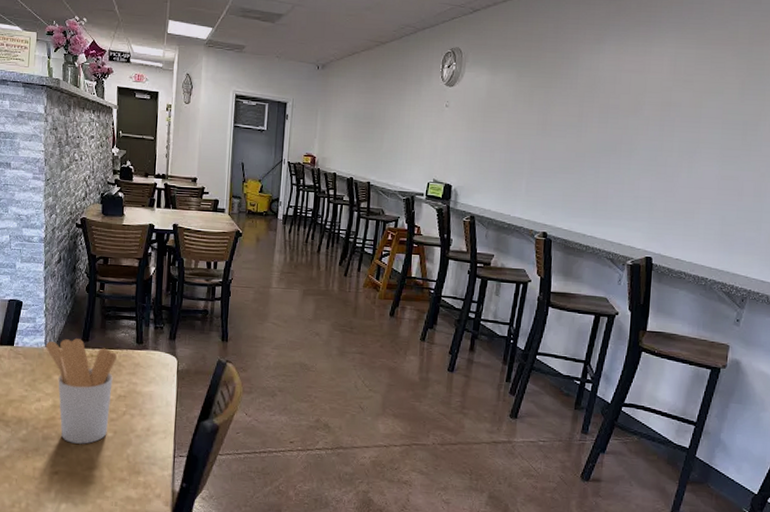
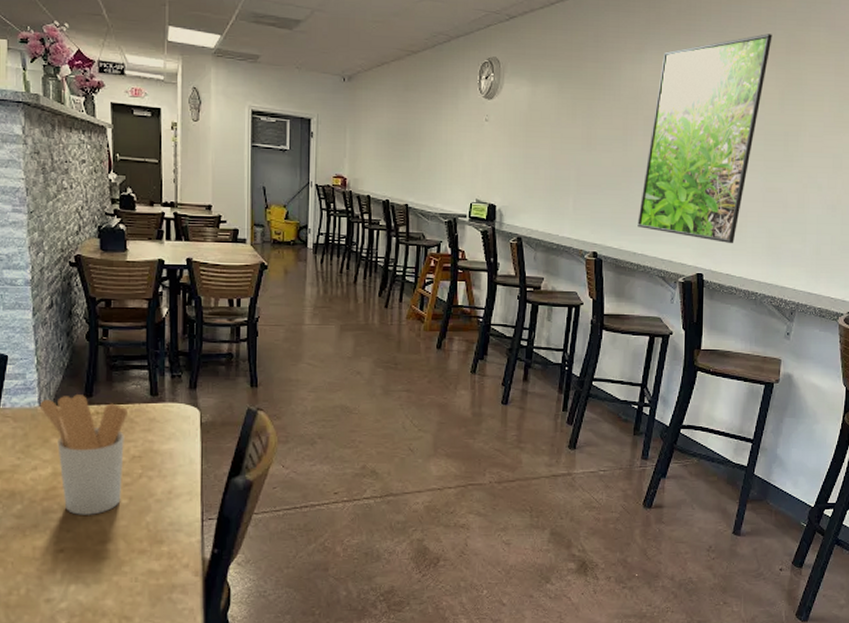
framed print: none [588,25,735,230] -> present [638,34,772,244]

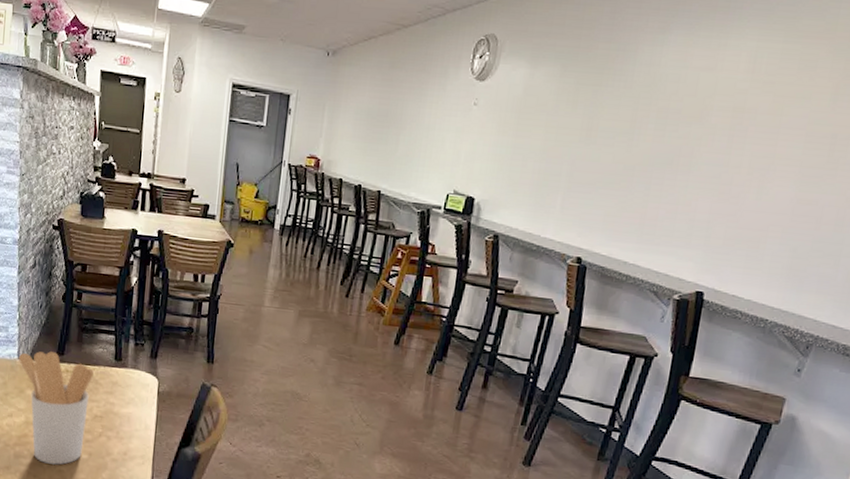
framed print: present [638,34,772,244] -> none [633,13,835,262]

